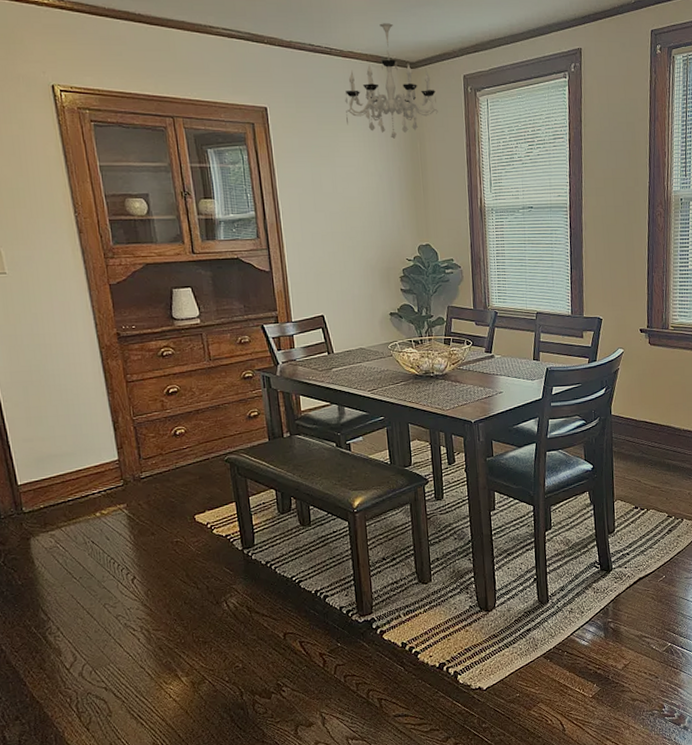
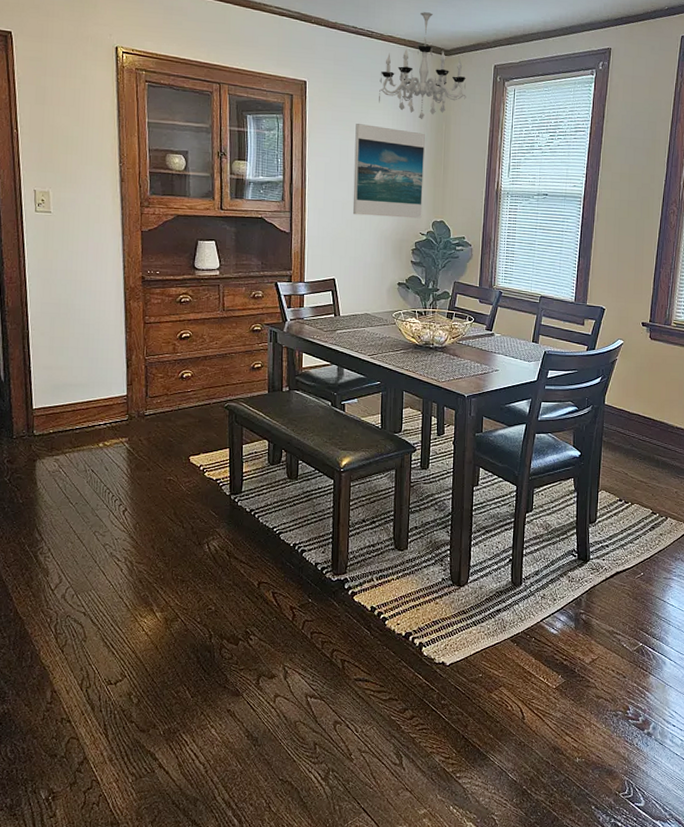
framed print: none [325,149,406,246] -> present [352,124,426,219]

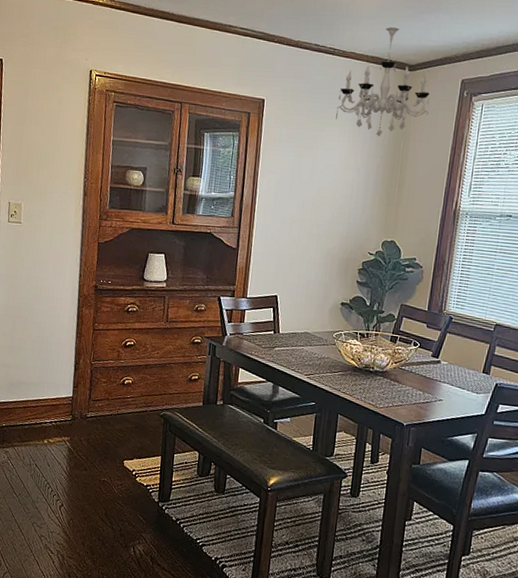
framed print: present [352,124,426,219] -> none [301,141,383,238]

